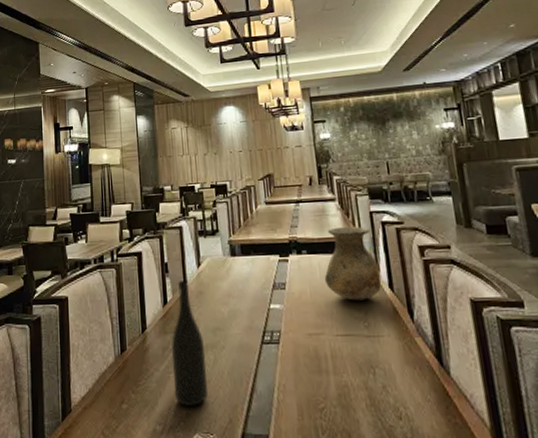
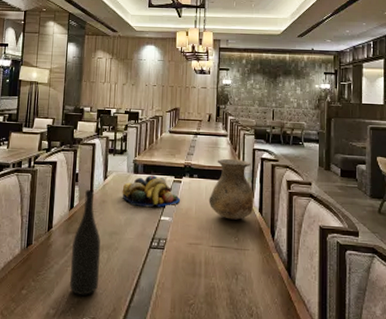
fruit bowl: none [220,256,290,295] -> present [122,175,180,208]

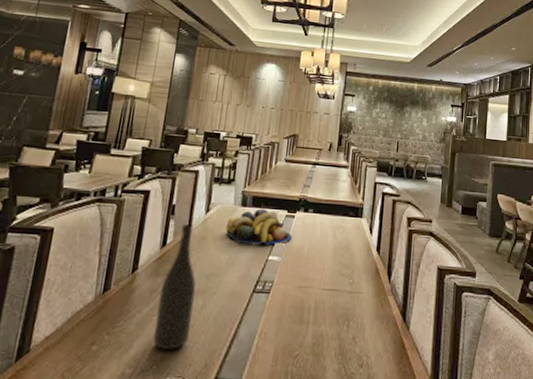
vase: present [208,158,254,220] -> none [323,192,373,260]

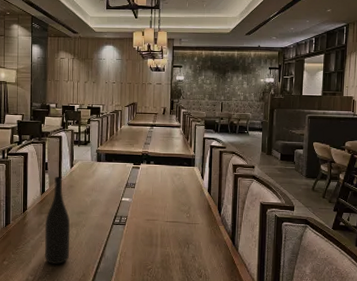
fruit bowl: present [225,208,292,246] -> none [87,162,138,191]

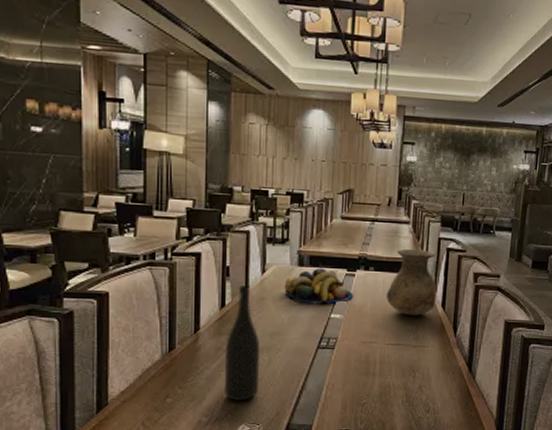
fruit bowl: none [87,162,138,191] -> present [284,268,353,305]
vase: none [164,146,204,199] -> present [386,249,437,316]

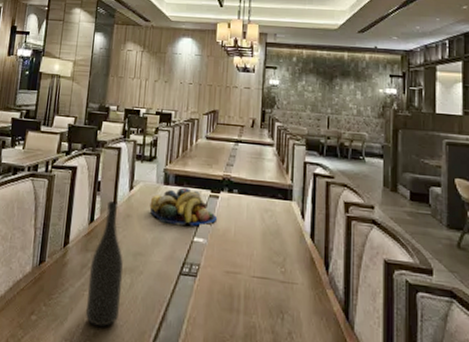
vase: present [386,249,437,316] -> none [250,172,305,247]

